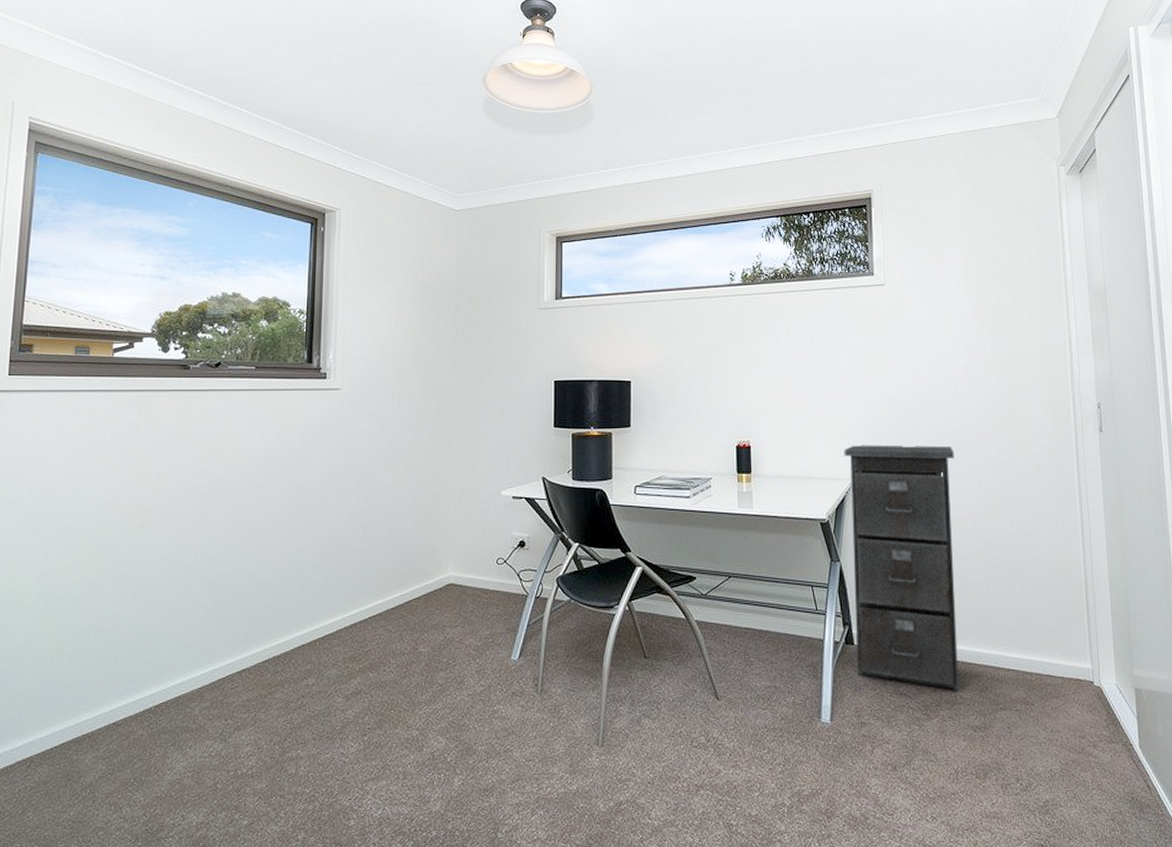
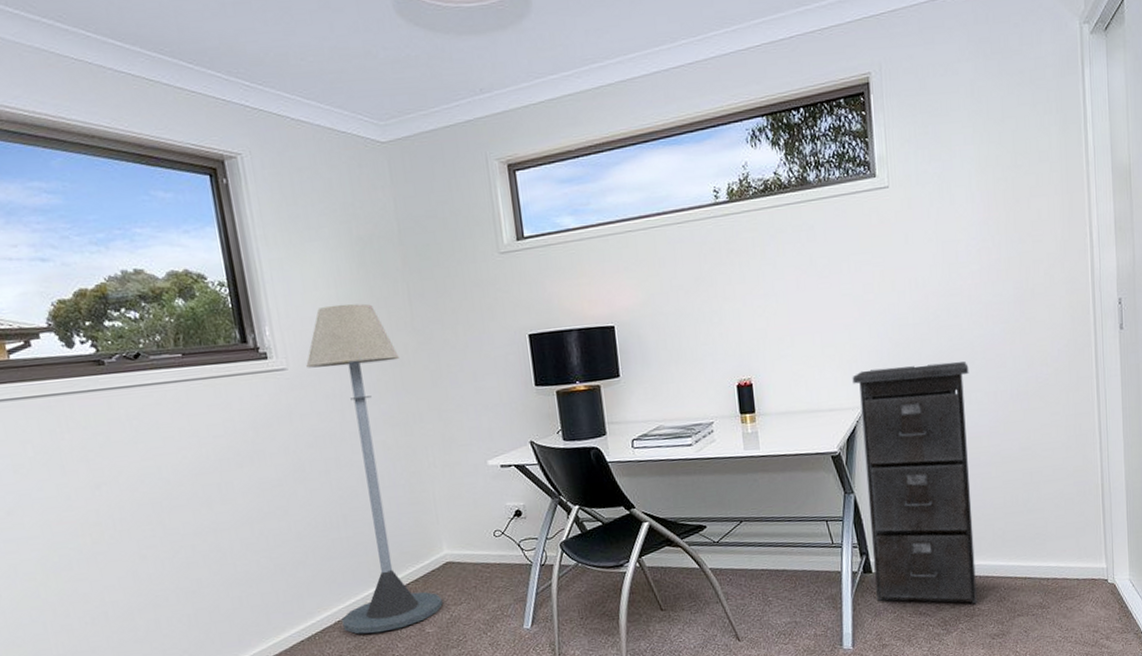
floor lamp: none [343,338,439,646] -> present [306,303,443,635]

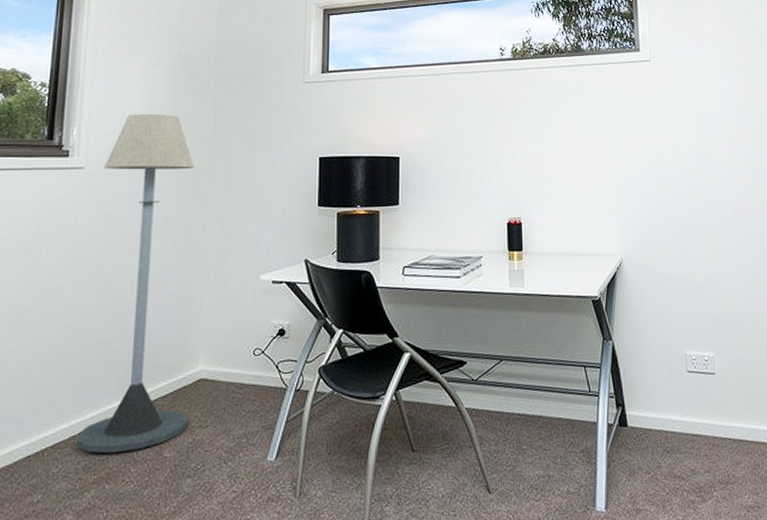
filing cabinet: present [852,361,977,603] -> none [614,219,732,469]

